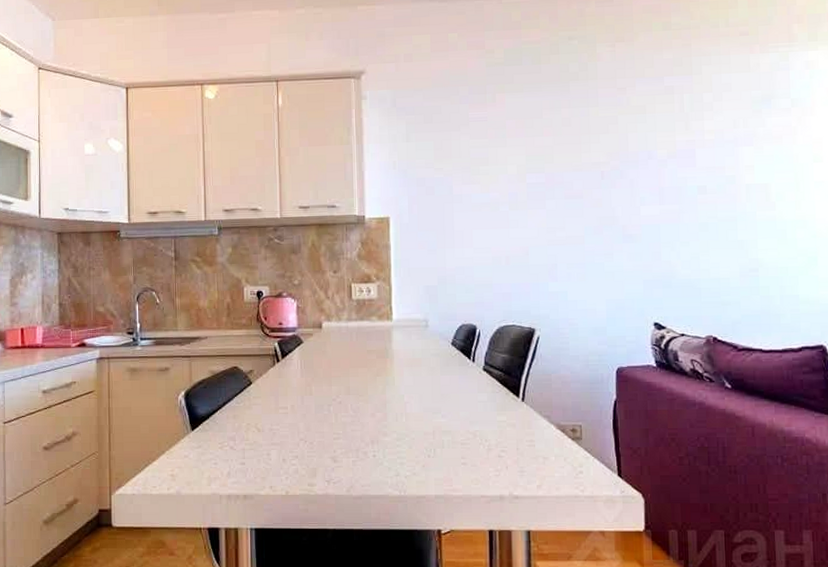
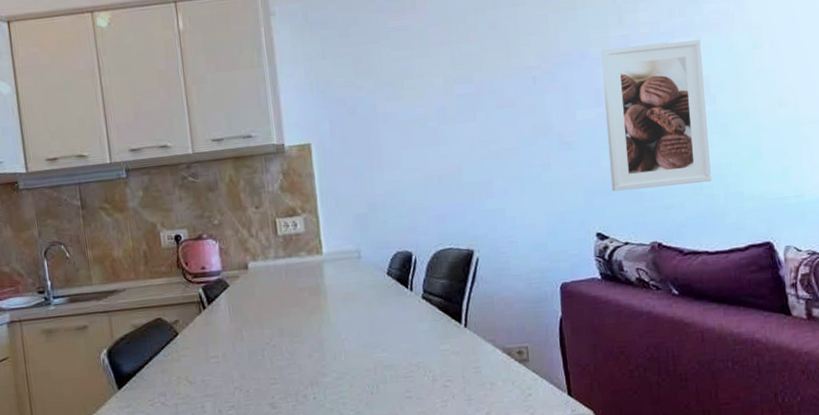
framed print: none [667,148,769,285] -> present [601,38,712,192]

